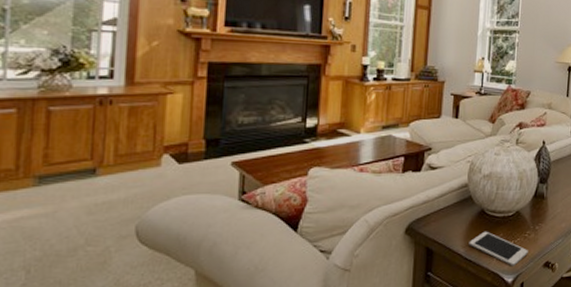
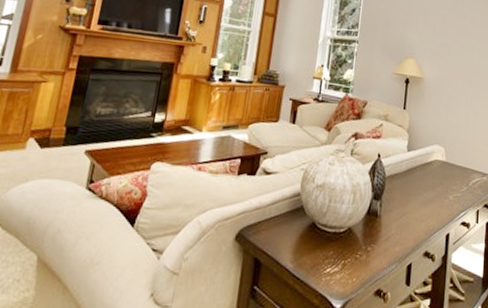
cell phone: present [469,231,528,266] -> none [297,246,359,290]

